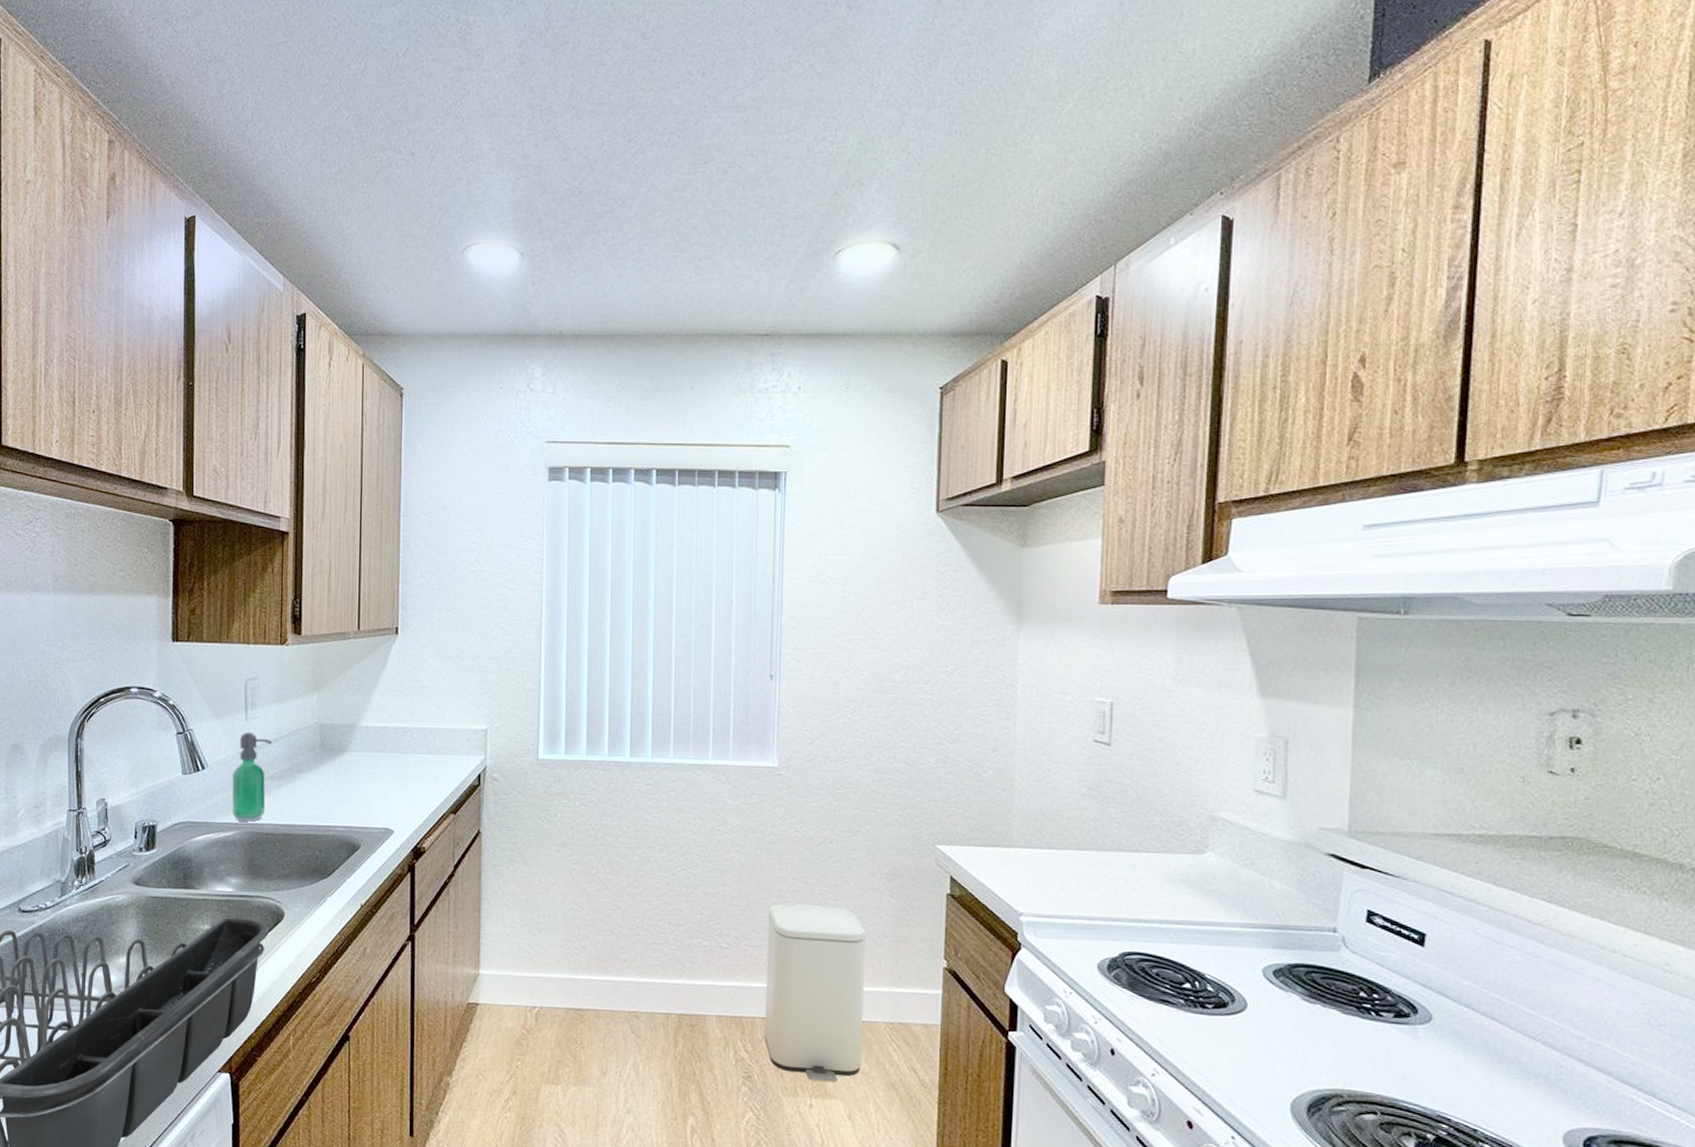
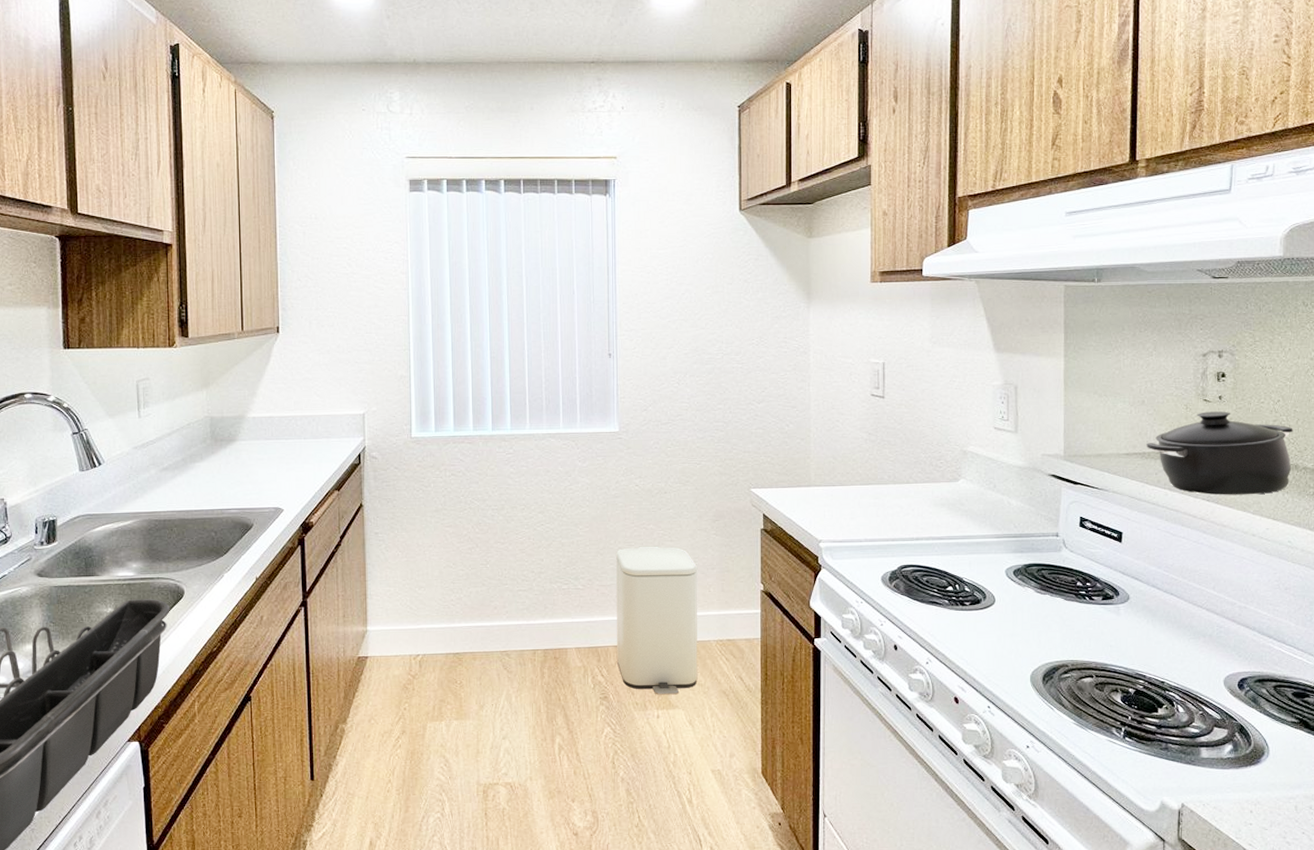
soap dispenser: present [231,731,272,822] -> none [127,428,165,510]
saucepan: none [1464,787,1679,899] -> present [1146,411,1293,495]

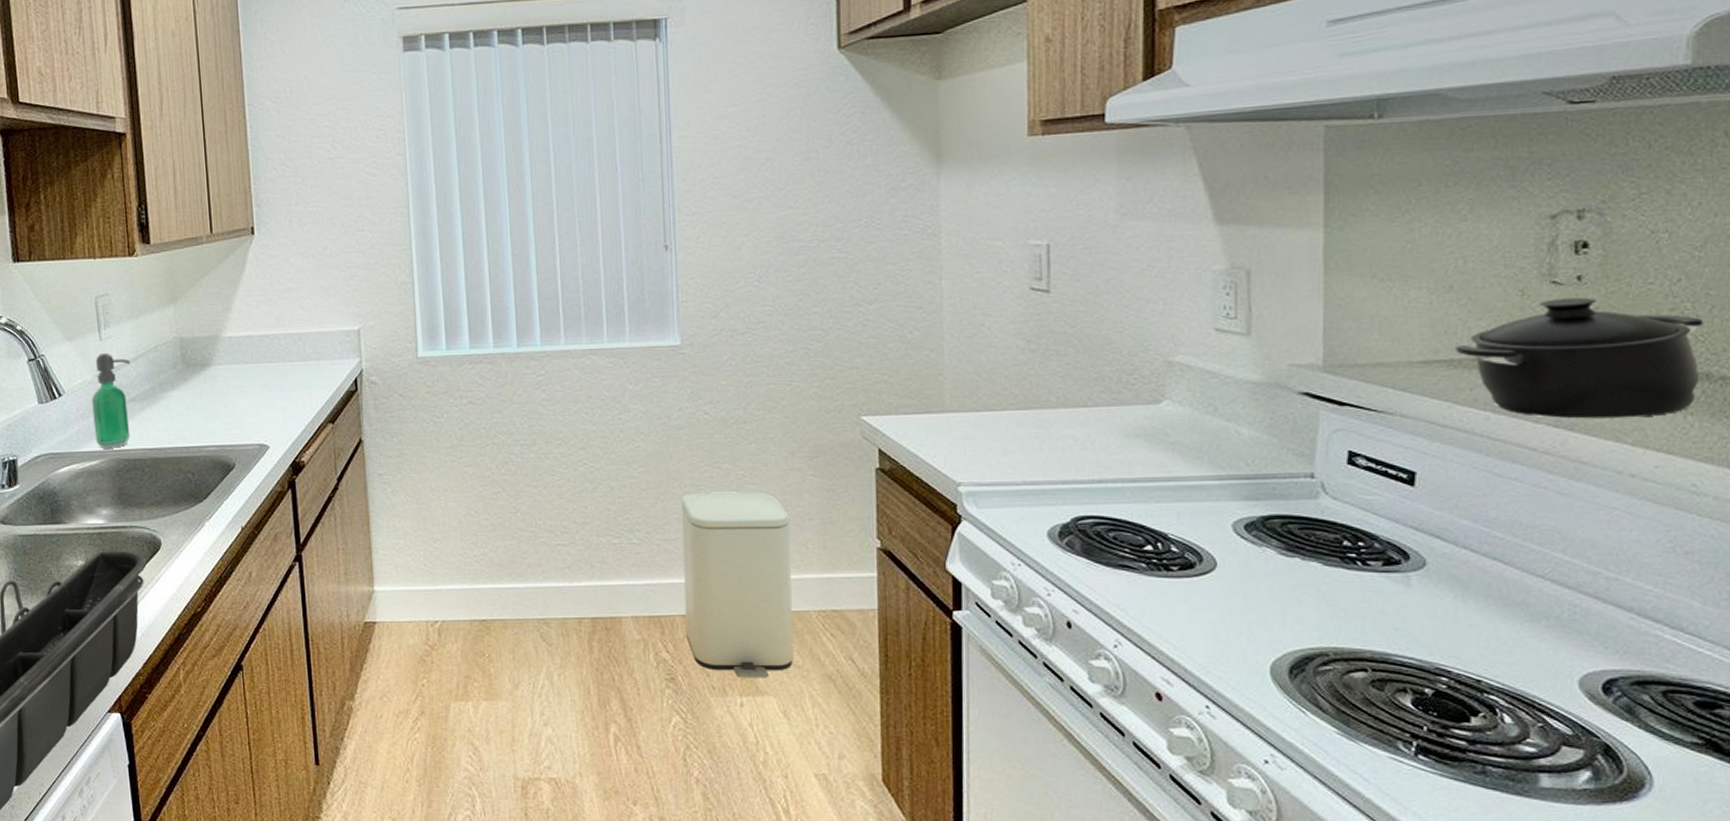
soap dispenser: none [127,428,165,510] -> present [90,352,131,448]

